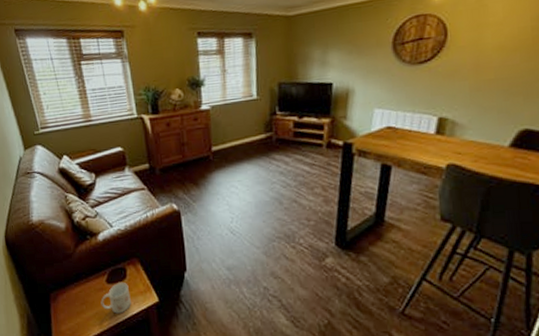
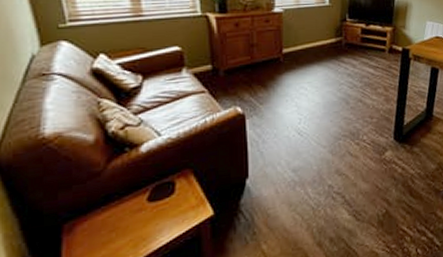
mug: present [100,283,131,314] -> none [138,198,179,237]

